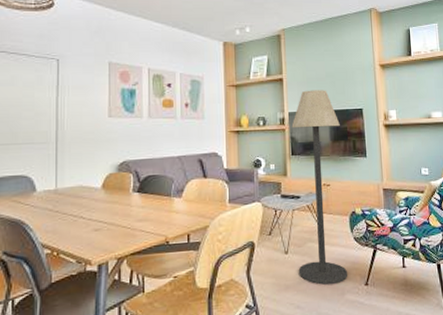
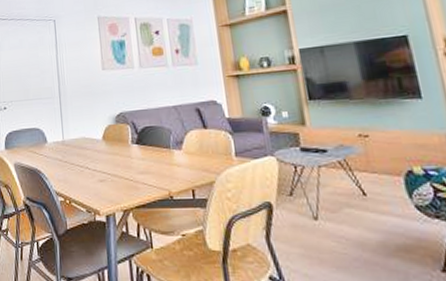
floor lamp: present [291,90,347,285] -> none [305,17,411,264]

